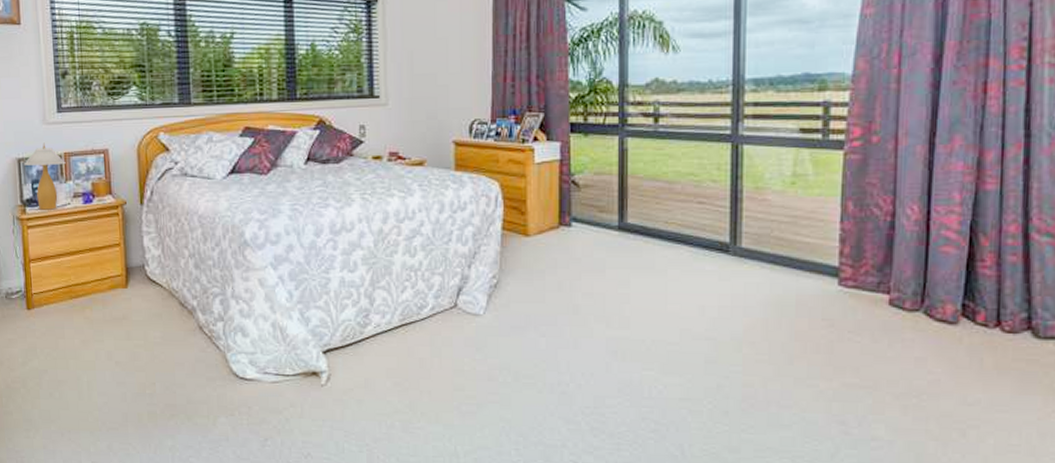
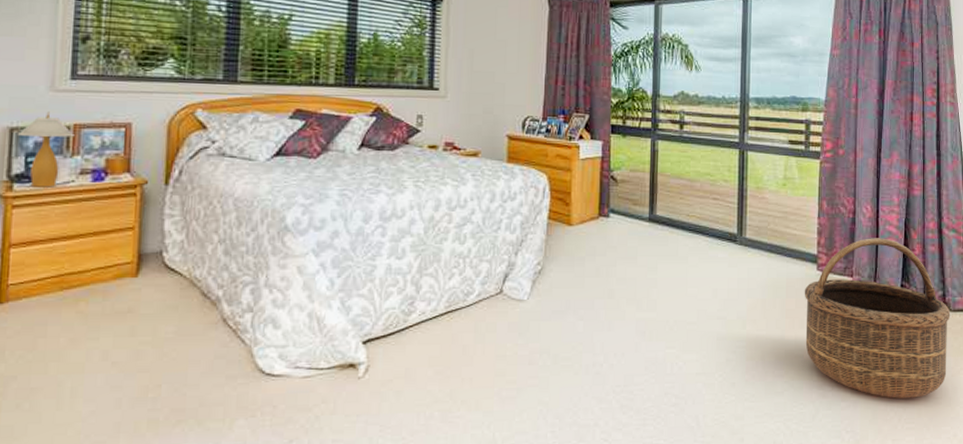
basket: none [820,246,1039,443] -> present [804,238,951,399]

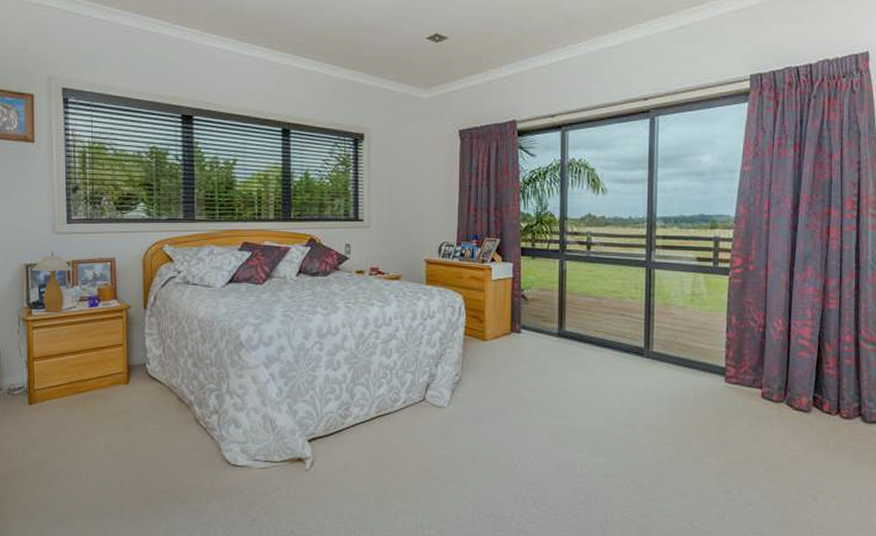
basket: present [804,238,951,399] -> none [711,351,867,505]

